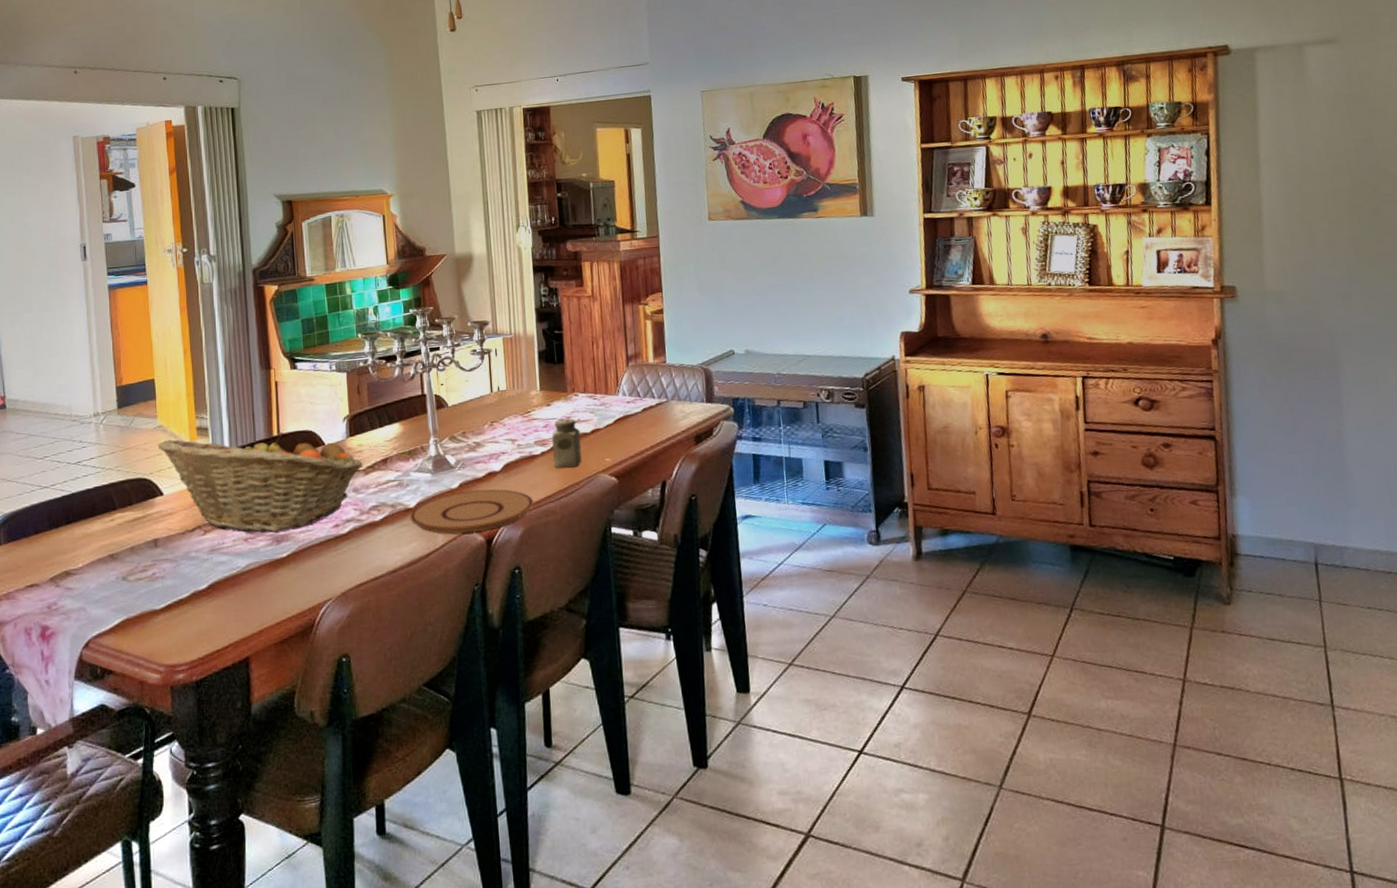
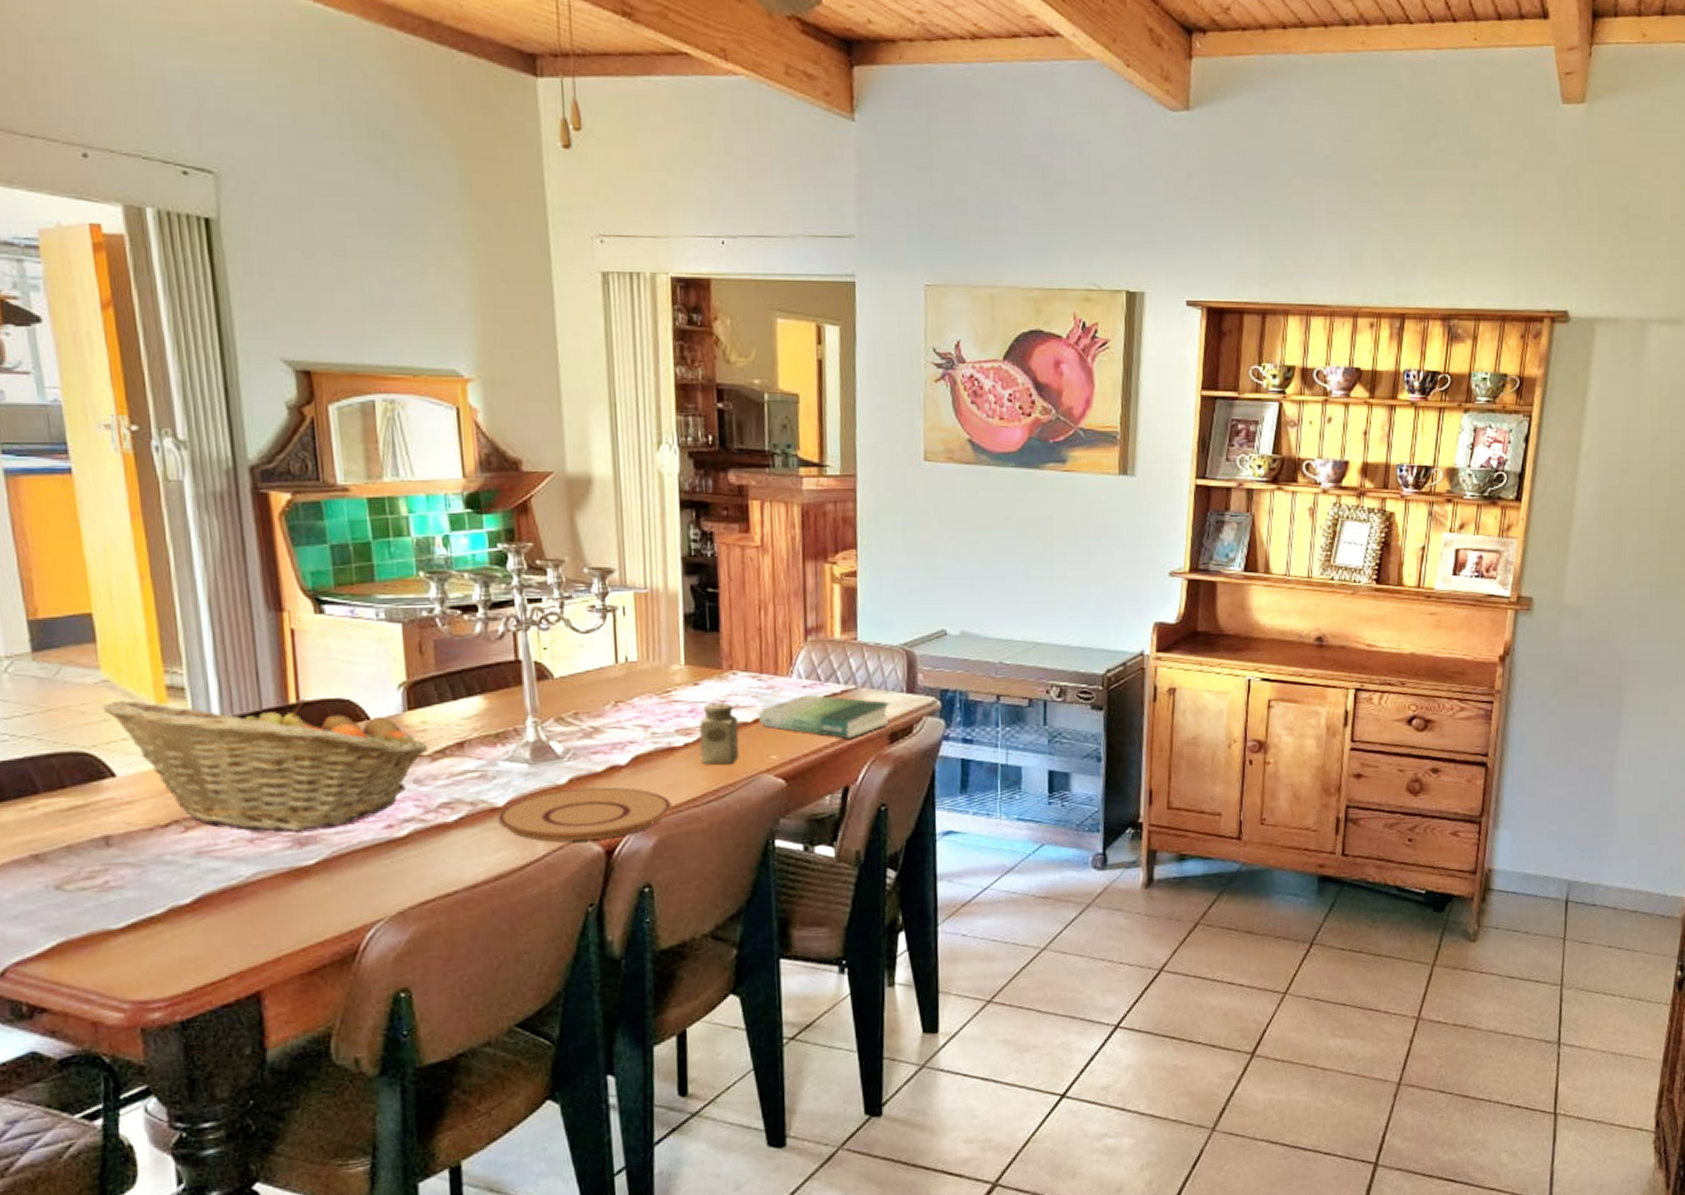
book: none [595,408,695,443] -> present [759,694,891,739]

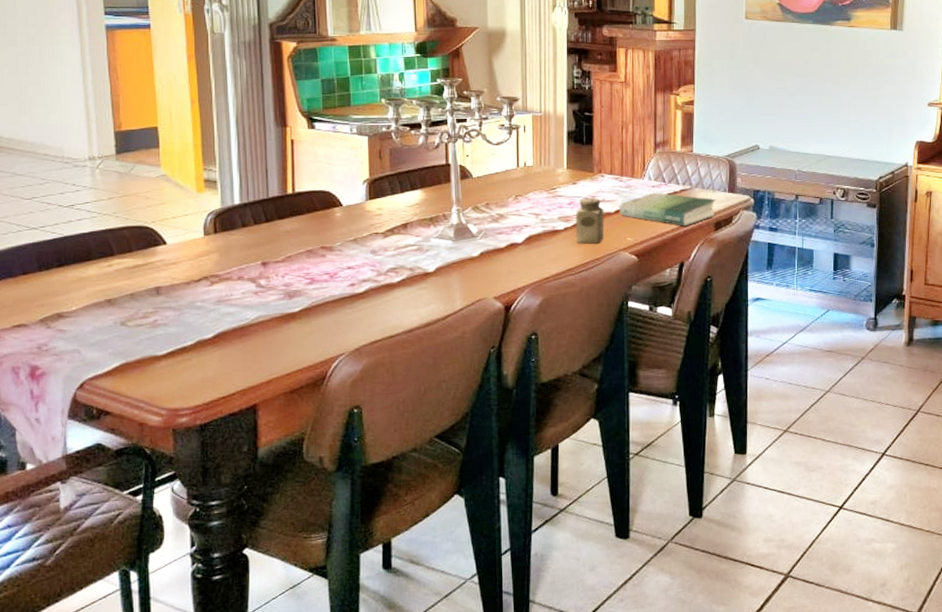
fruit basket: present [102,698,428,832] -> none [160,189,382,287]
plate: present [497,787,671,842] -> none [428,259,553,299]

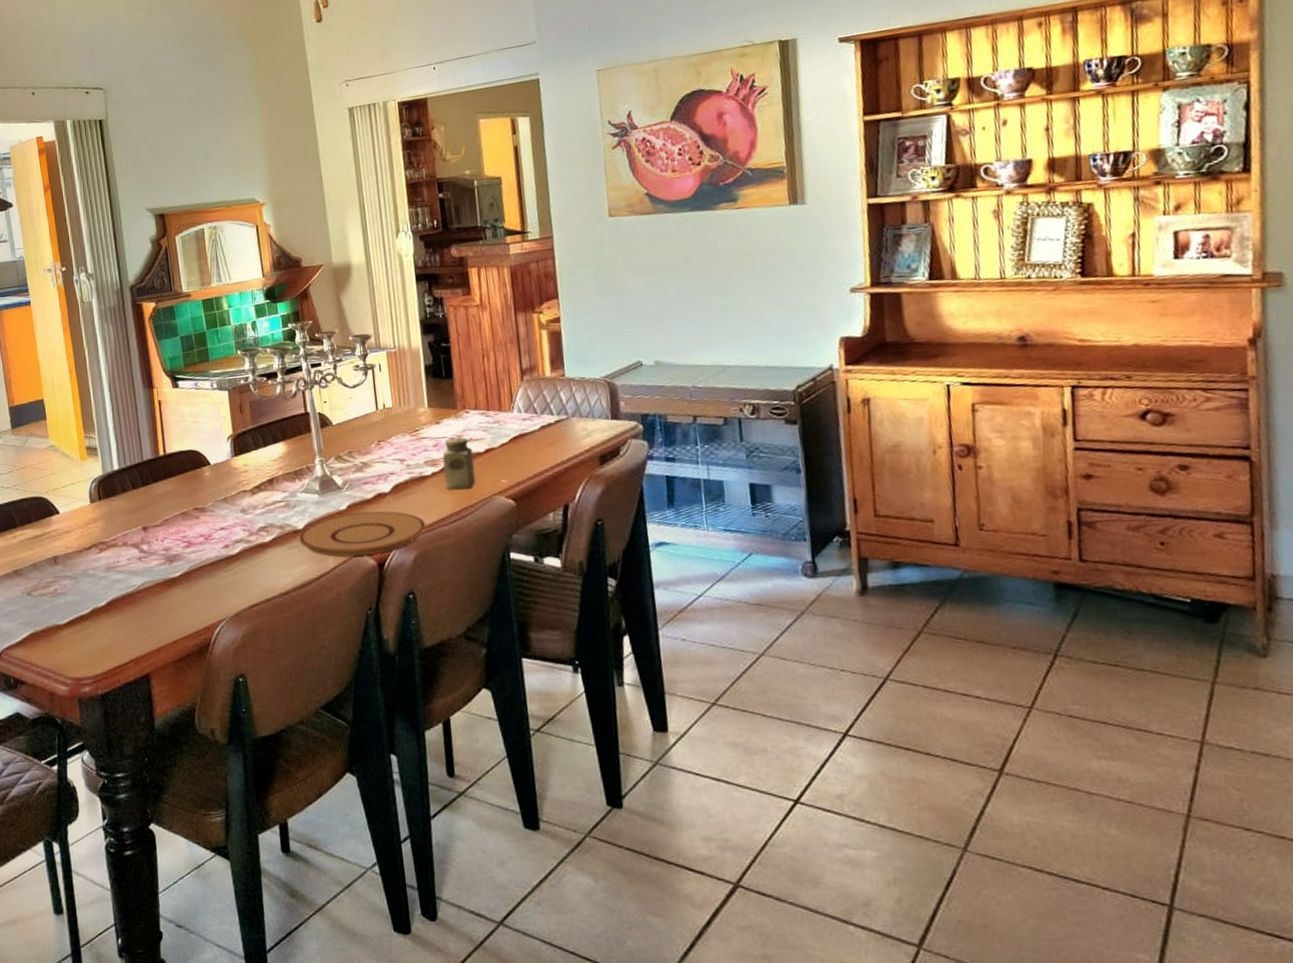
plate: none [428,259,553,299] -> present [299,511,425,557]
book: present [619,192,716,226] -> none [489,425,599,463]

